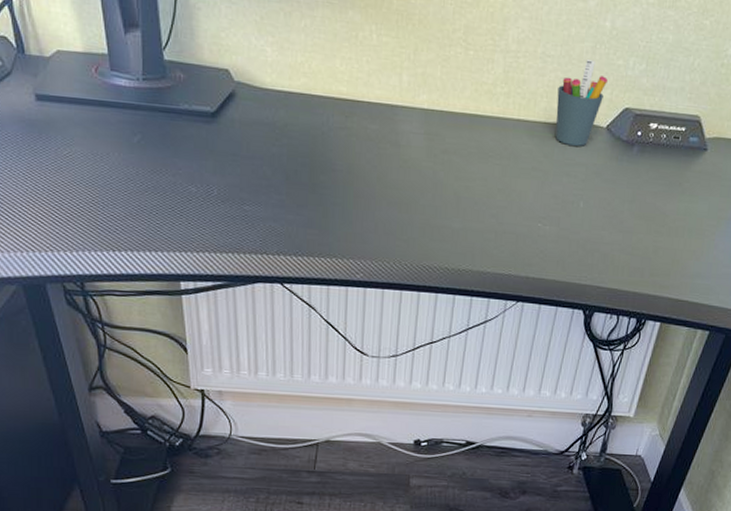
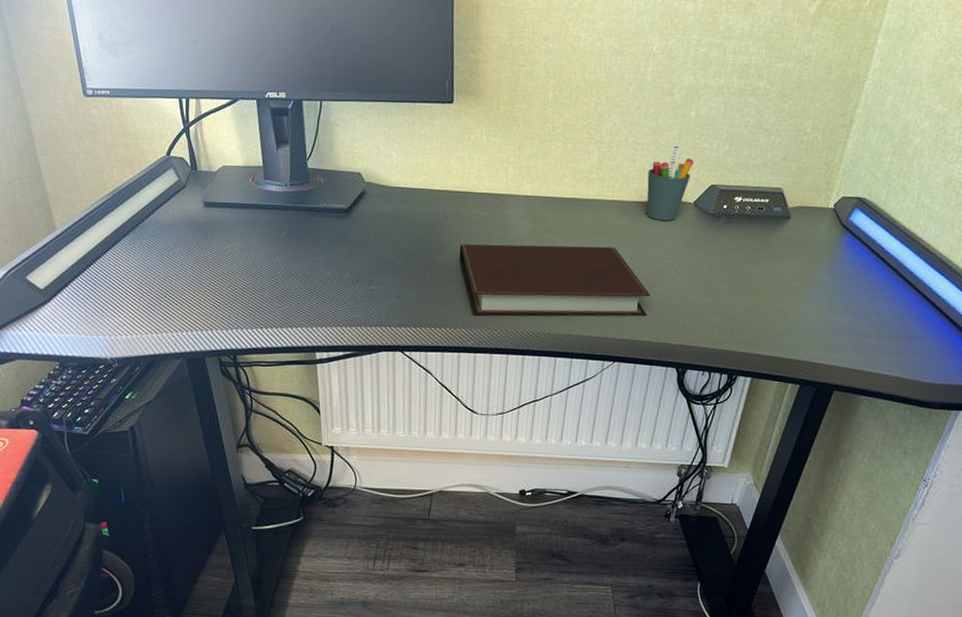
notebook: none [346,161,558,252] -> present [459,244,651,316]

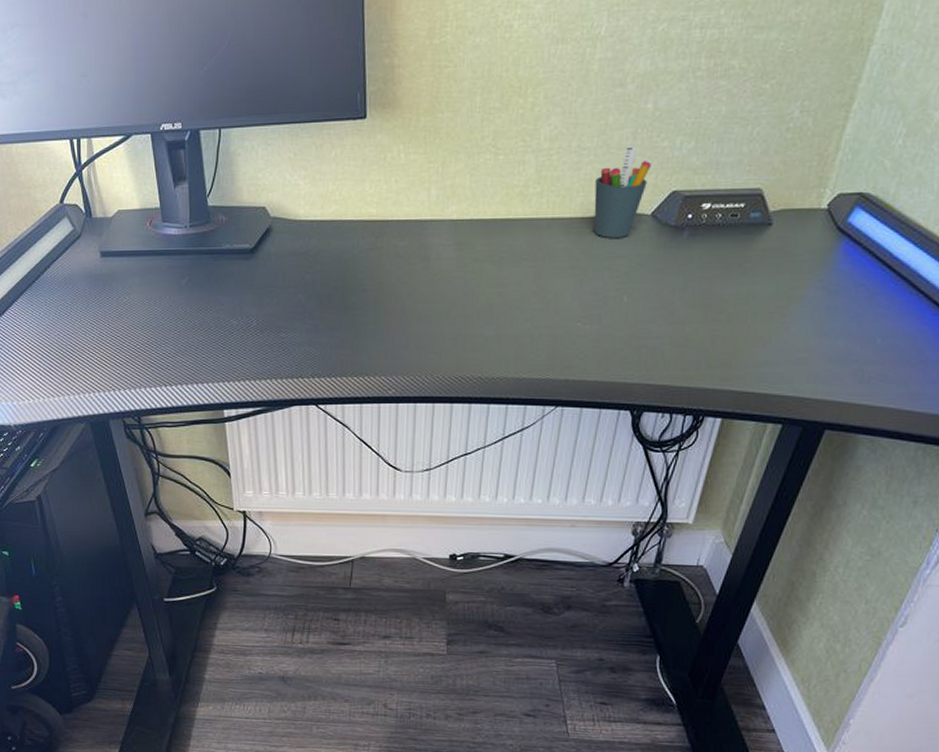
notebook: present [459,244,651,316] -> none [376,273,600,360]

